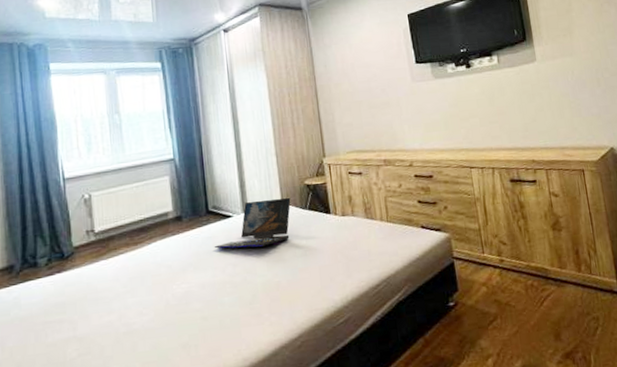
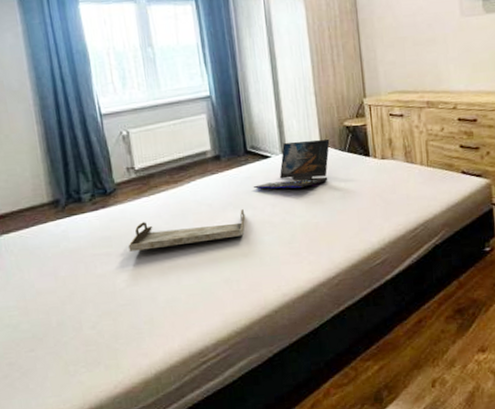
serving tray: none [83,270,206,318] -> present [128,209,246,252]

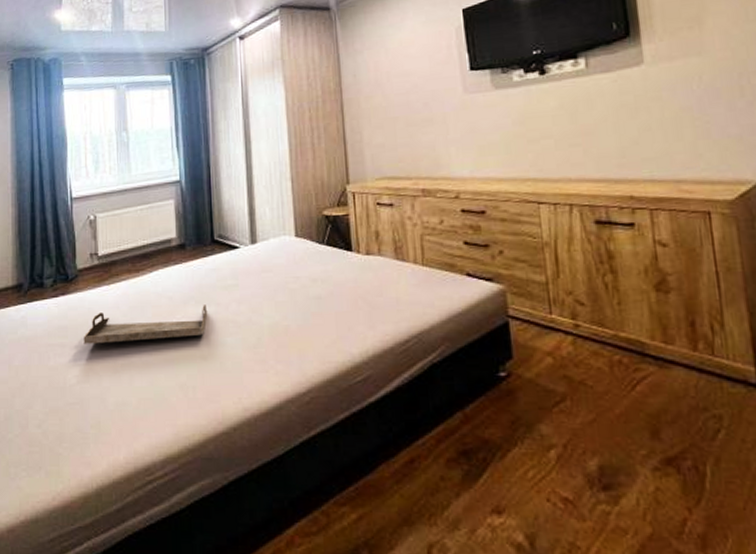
laptop: present [253,138,330,190] -> none [218,229,306,285]

